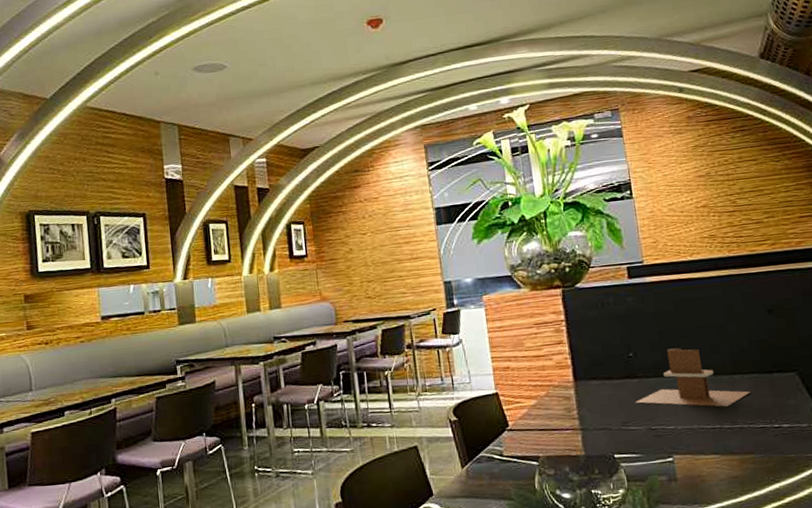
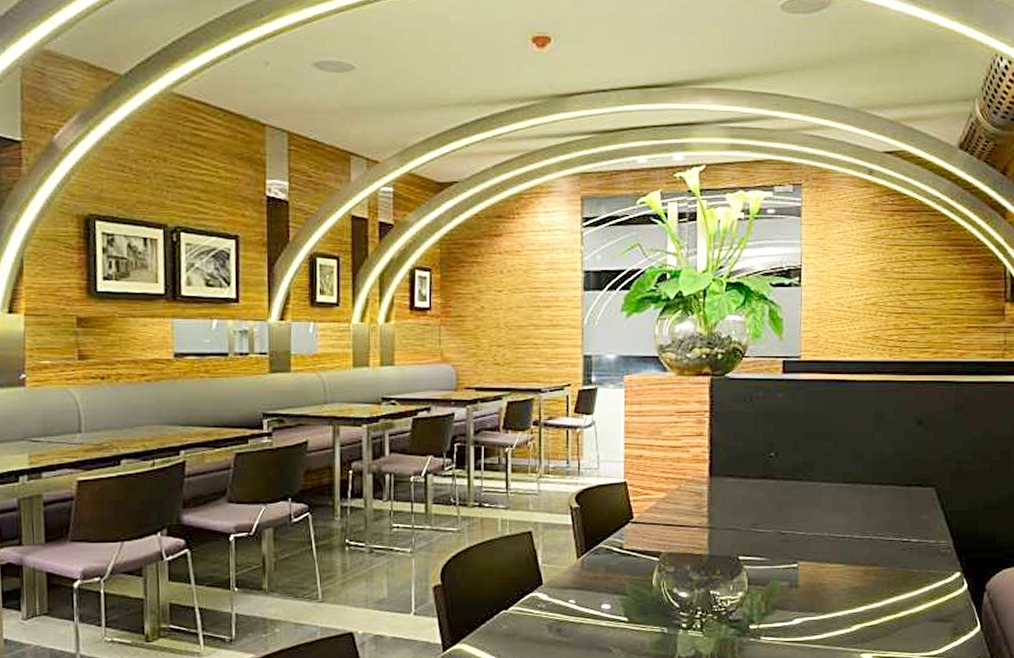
napkin holder: present [636,348,751,407] -> none [769,452,886,517]

